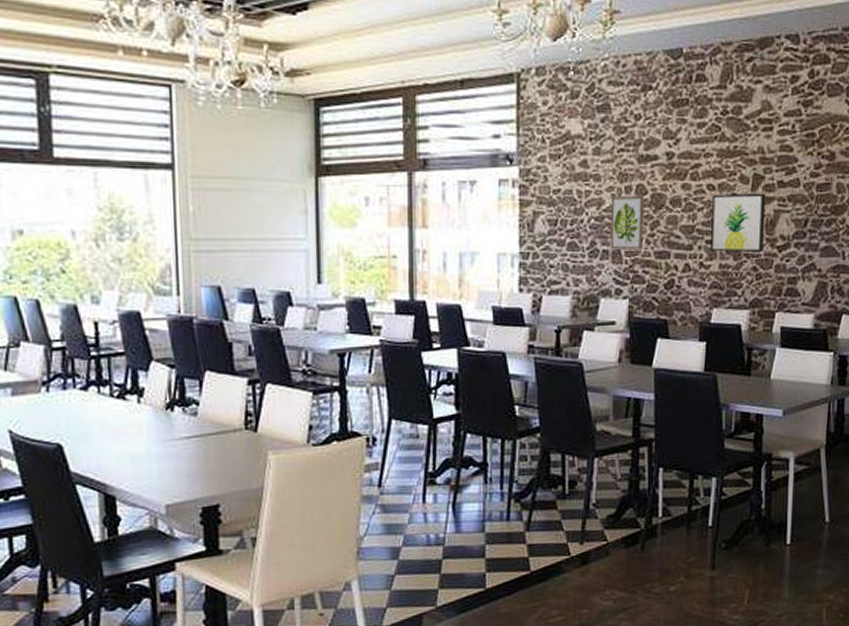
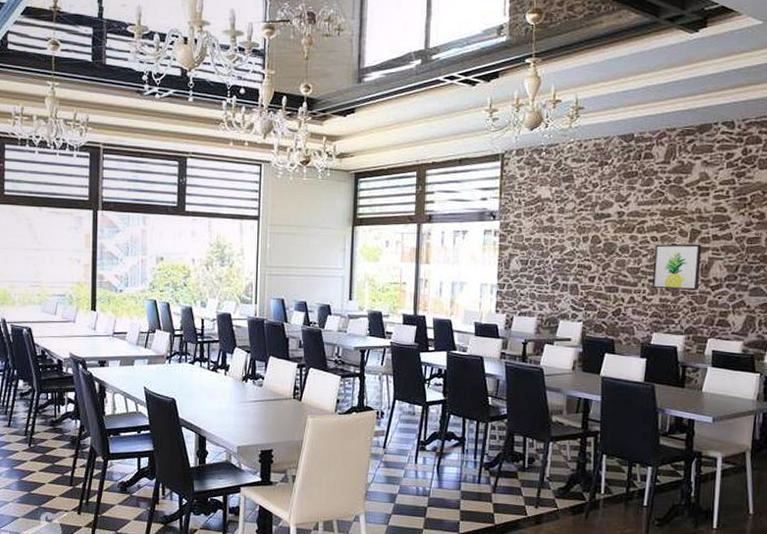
wall art: present [610,195,644,250] -> none [569,243,598,285]

